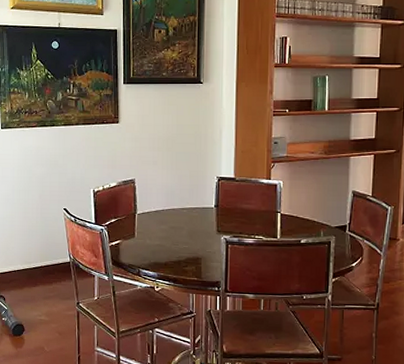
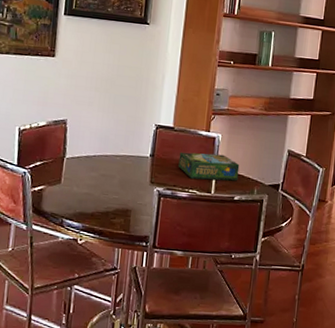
board game: none [242,200,304,226] -> present [178,152,240,181]

